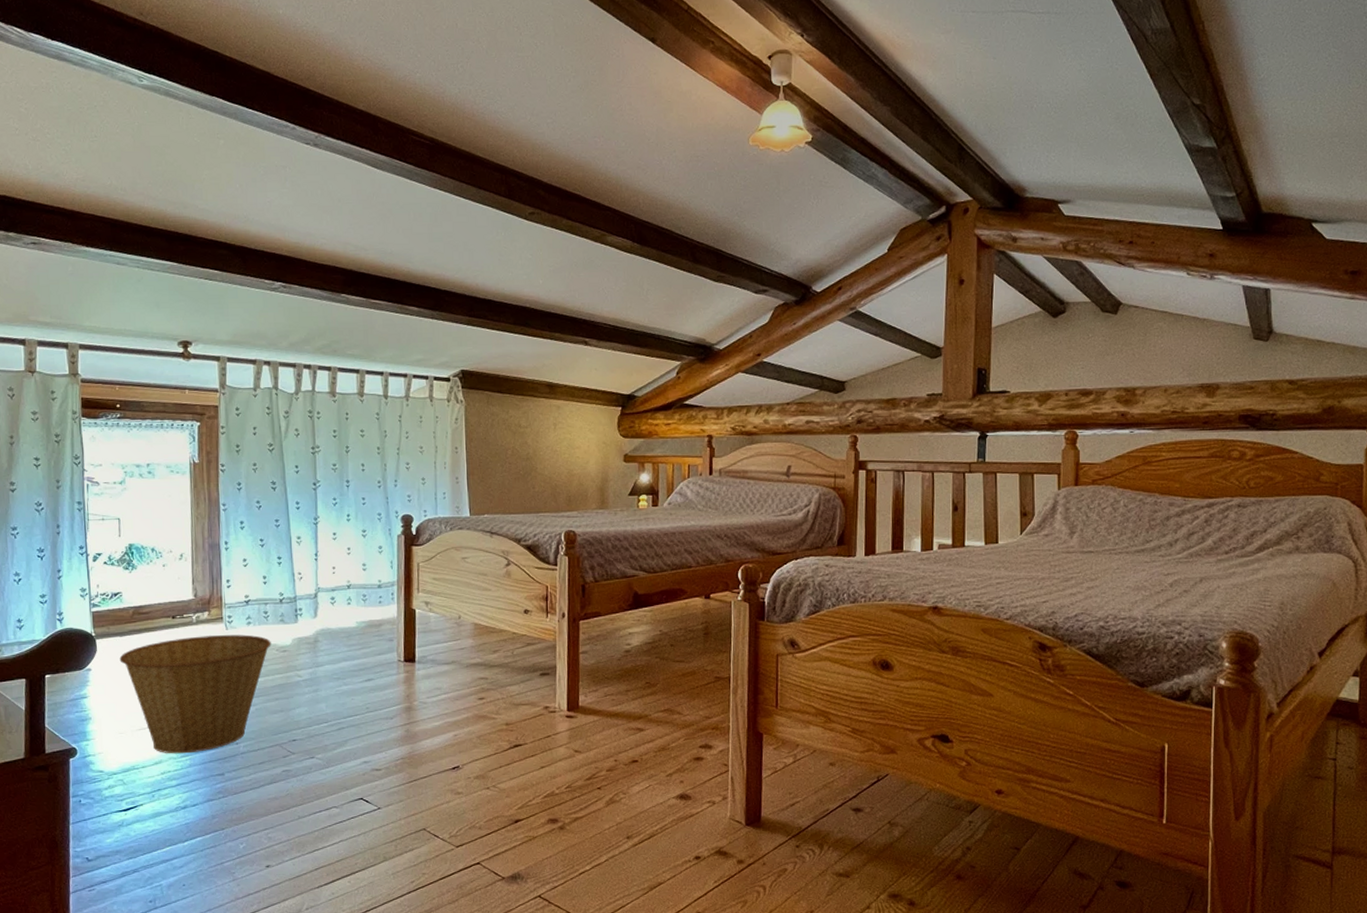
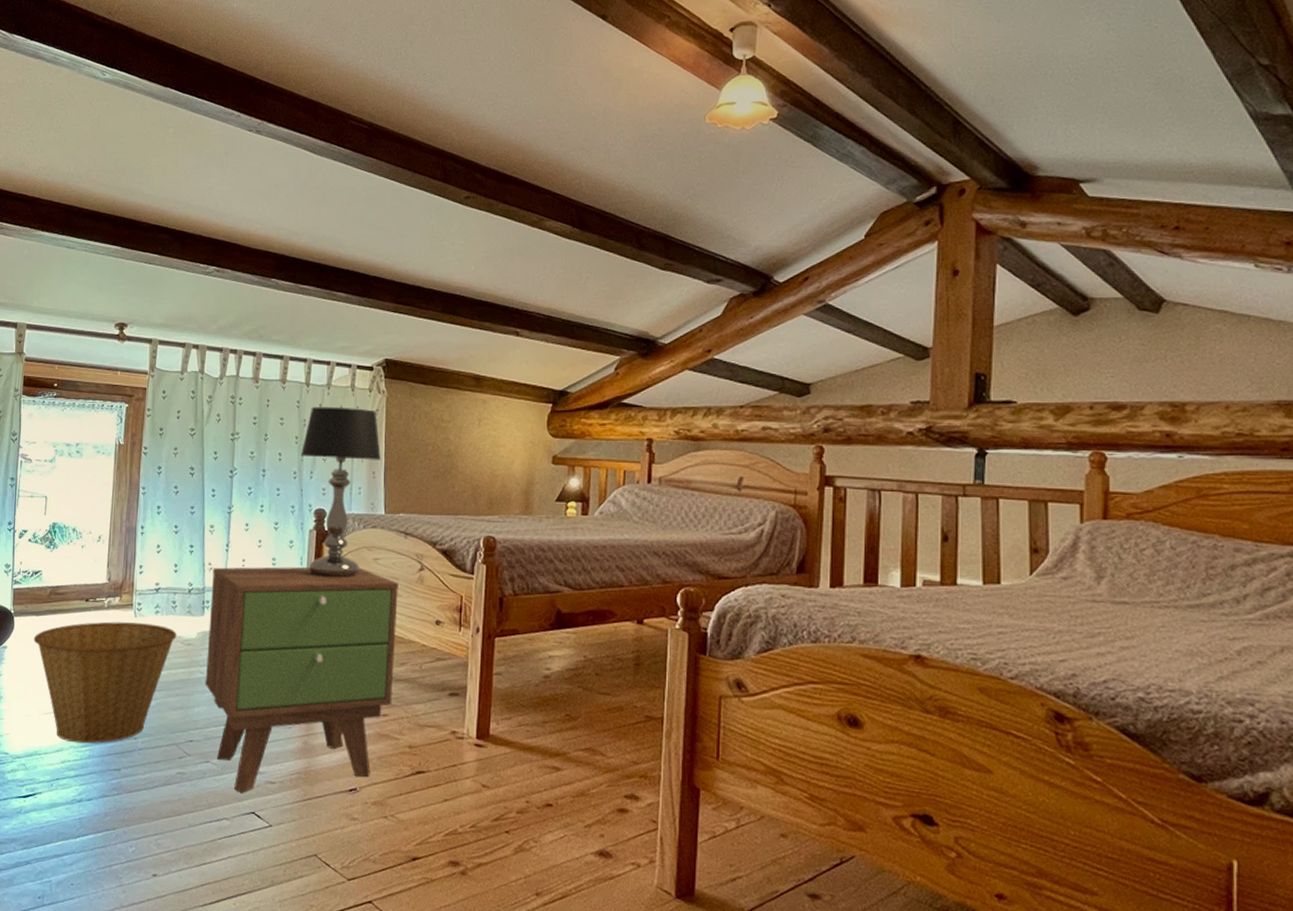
nightstand: none [303,566,488,782] -> present [205,566,398,793]
table lamp: none [383,417,464,578] -> present [300,406,382,578]

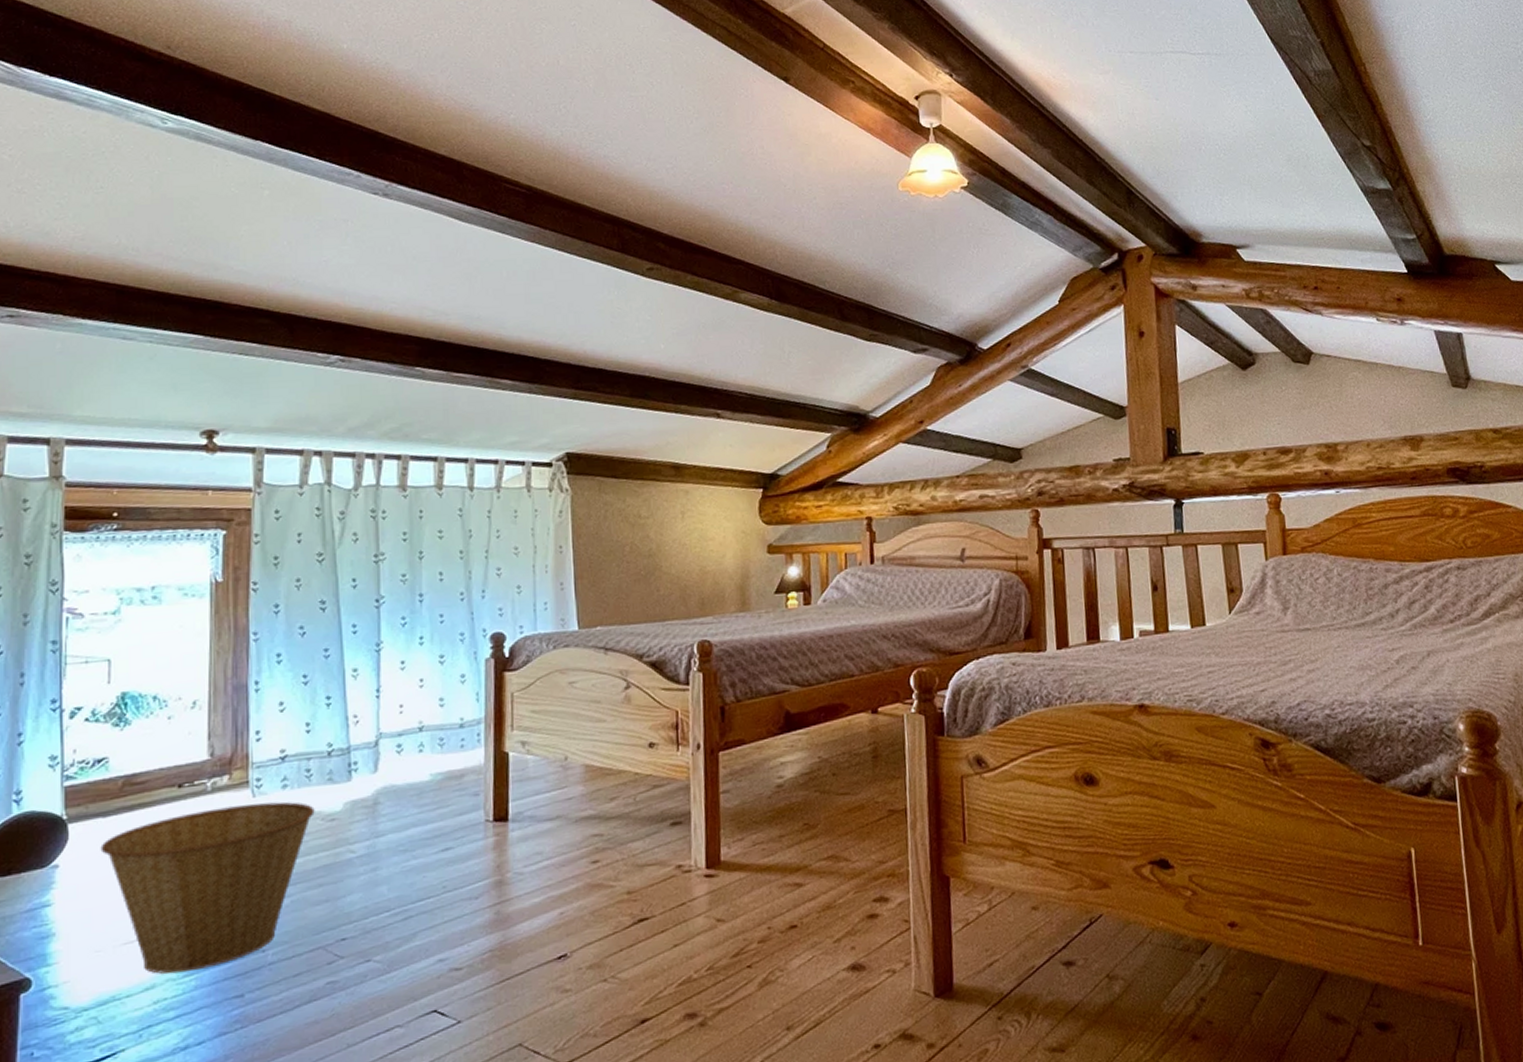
nightstand: present [205,566,398,793] -> none [358,695,604,990]
table lamp: present [300,406,382,578] -> none [467,511,570,712]

